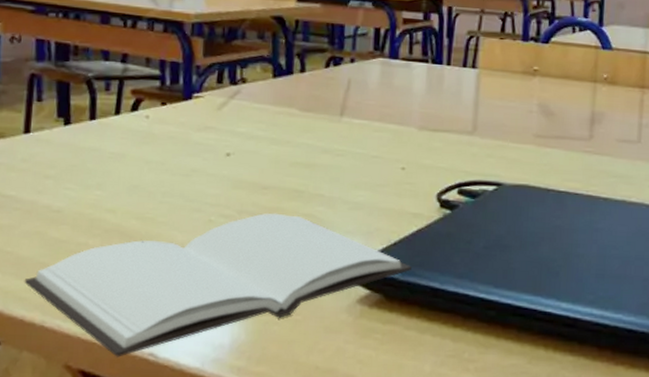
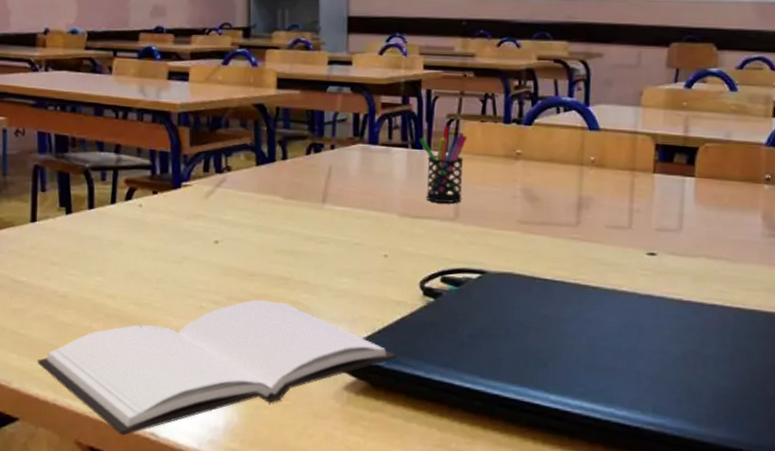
pen holder: none [439,42,487,117] -> present [419,125,467,203]

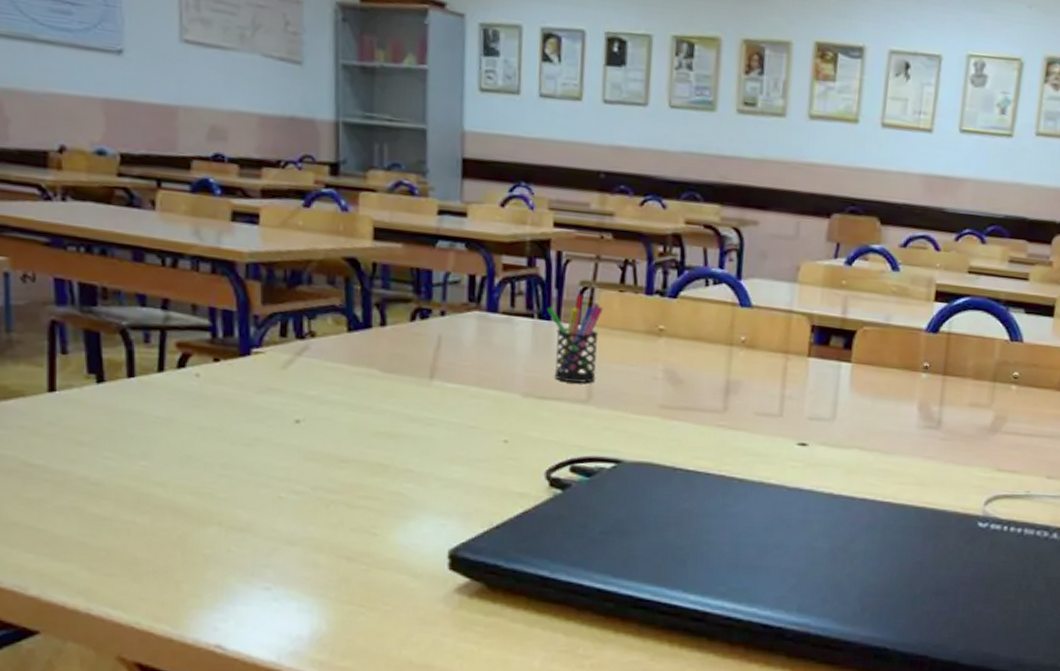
book: present [37,299,396,436] -> none [62,489,517,649]

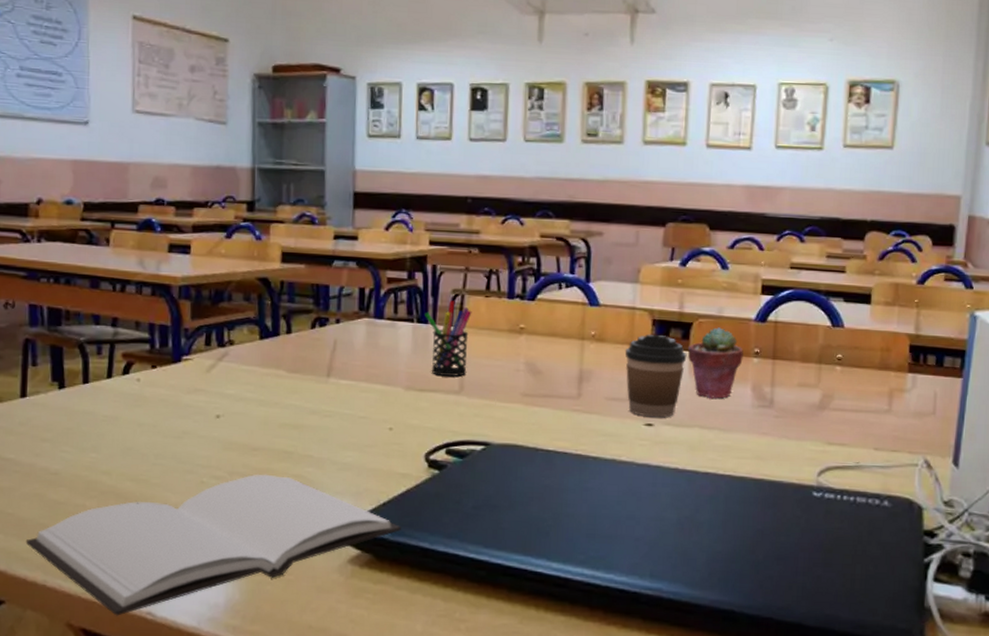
book: none [62,489,517,649] -> present [25,474,401,616]
coffee cup: none [778,341,848,437] -> present [625,334,687,418]
potted succulent: none [849,336,911,418] -> present [687,327,743,400]

